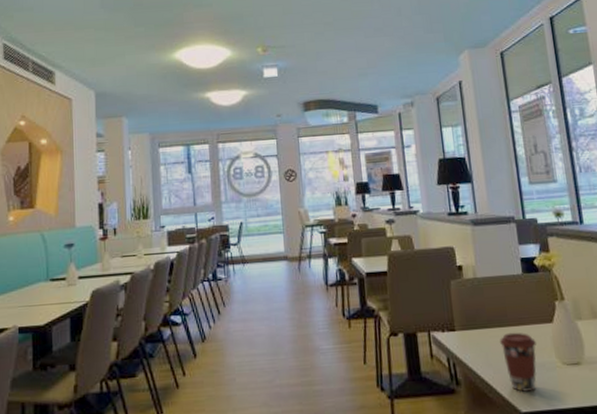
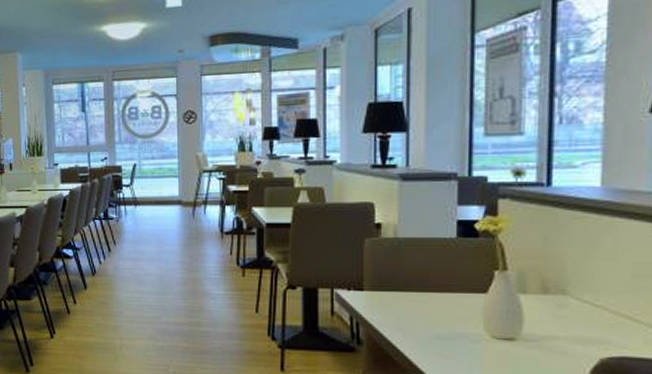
coffee cup: present [500,332,537,393] -> none [416,298,461,362]

